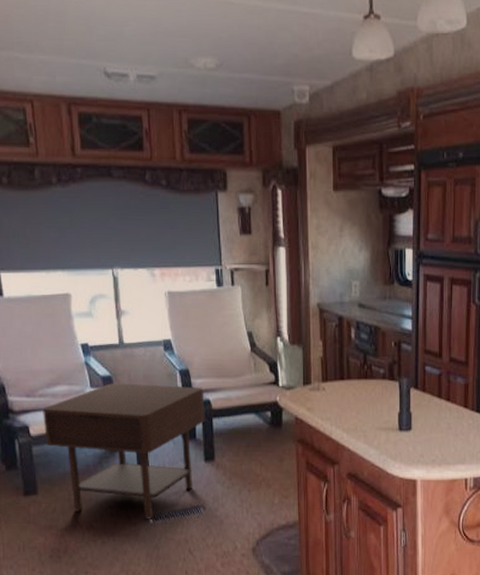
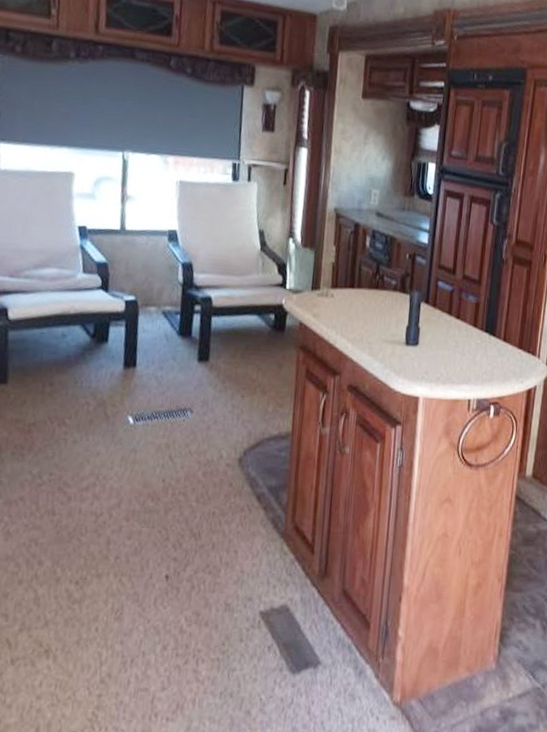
side table: present [43,383,205,519] -> none [25,270,206,420]

